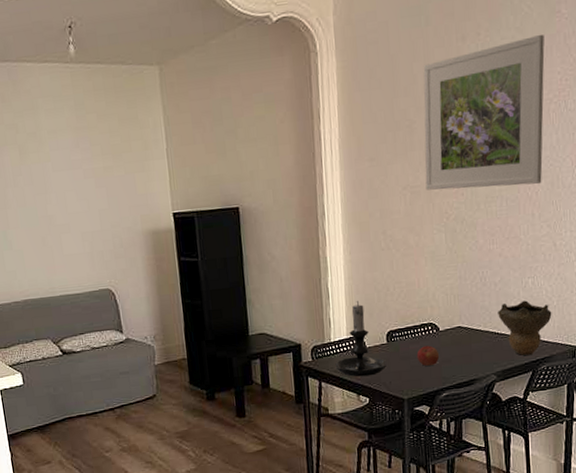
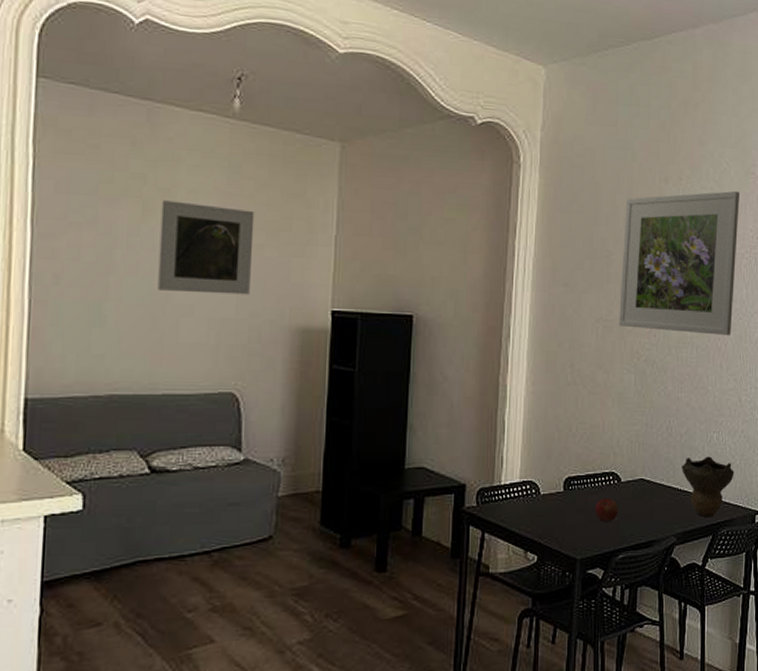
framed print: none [32,139,108,216] -> present [158,200,255,295]
candle holder: present [335,301,386,377] -> none [503,439,561,530]

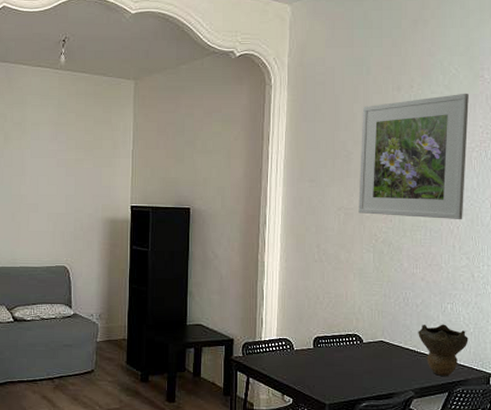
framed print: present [158,200,255,295] -> none [15,131,76,196]
apple: present [594,498,619,521] -> none [340,355,362,375]

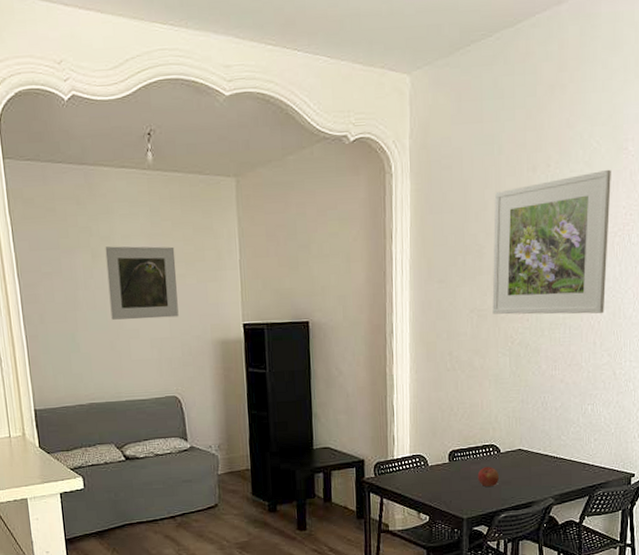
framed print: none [15,131,76,196] -> present [105,246,179,320]
apple: none [340,355,362,375] -> present [477,466,500,487]
decorative bowl: present [418,324,469,377] -> none [557,426,610,481]

